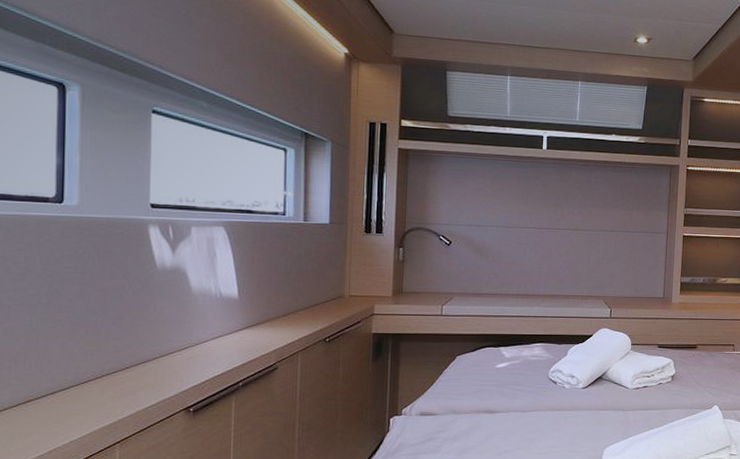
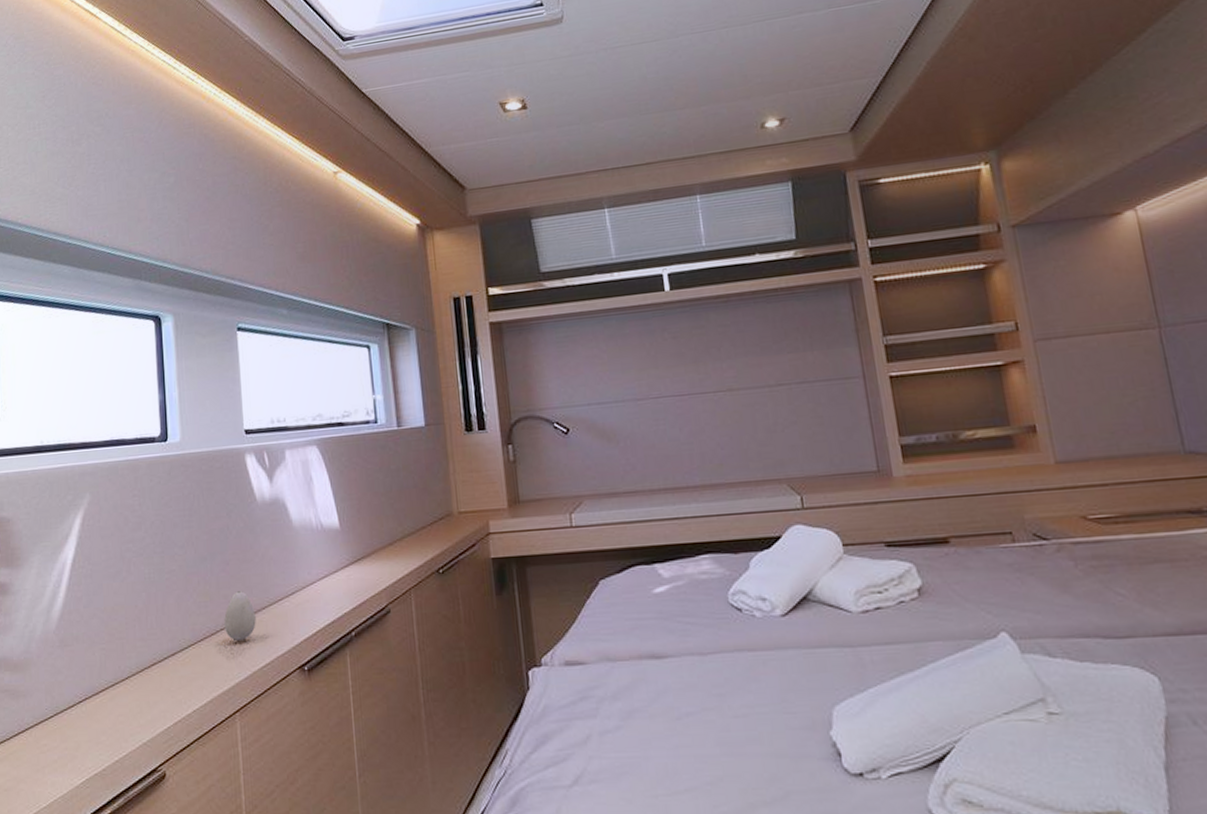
decorative egg: none [111,343,145,385] -> present [224,591,256,642]

